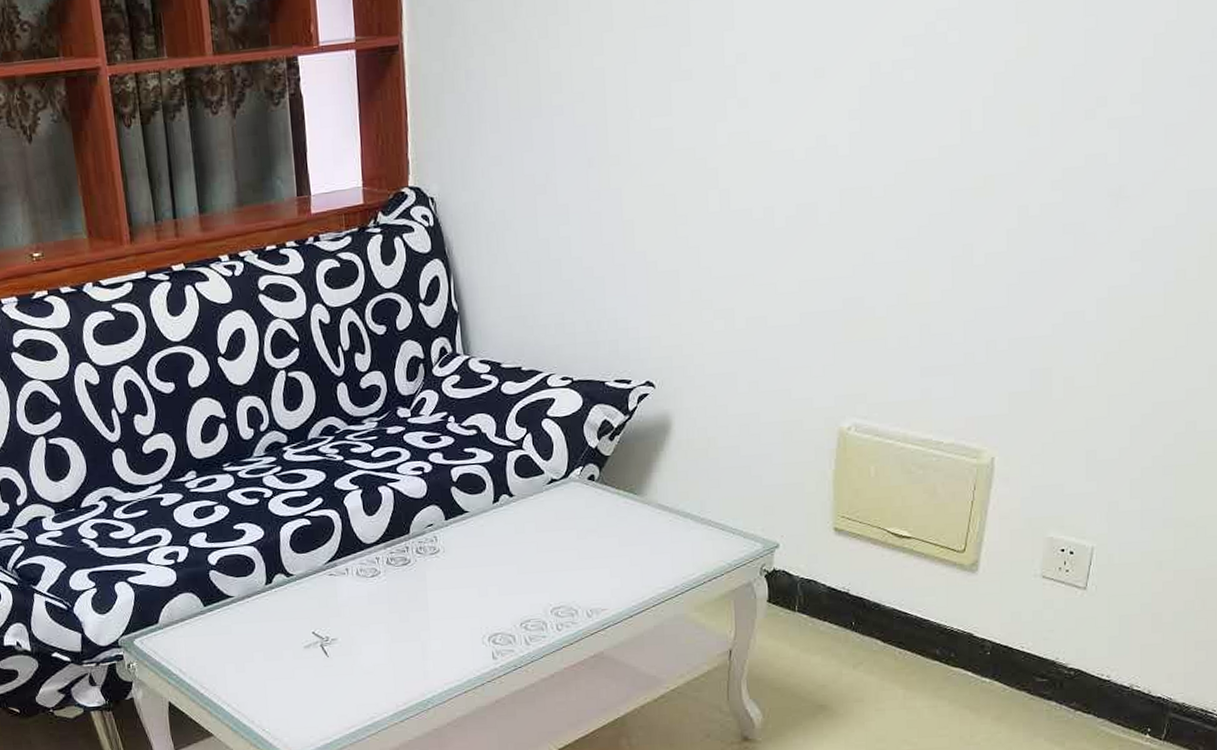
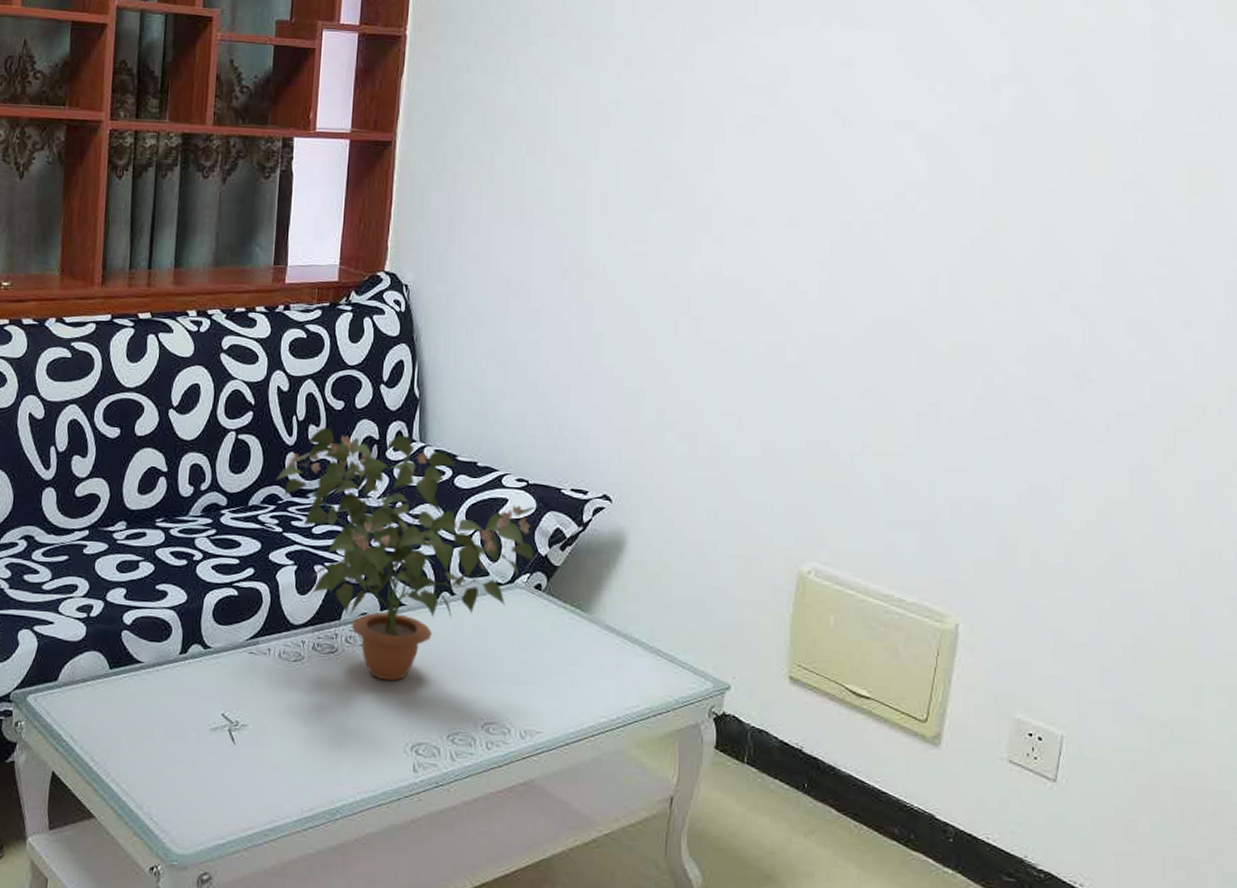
potted plant: none [330,351,585,583] -> present [275,427,539,681]

